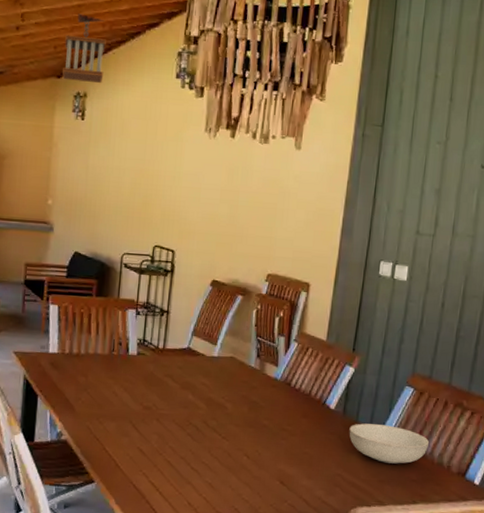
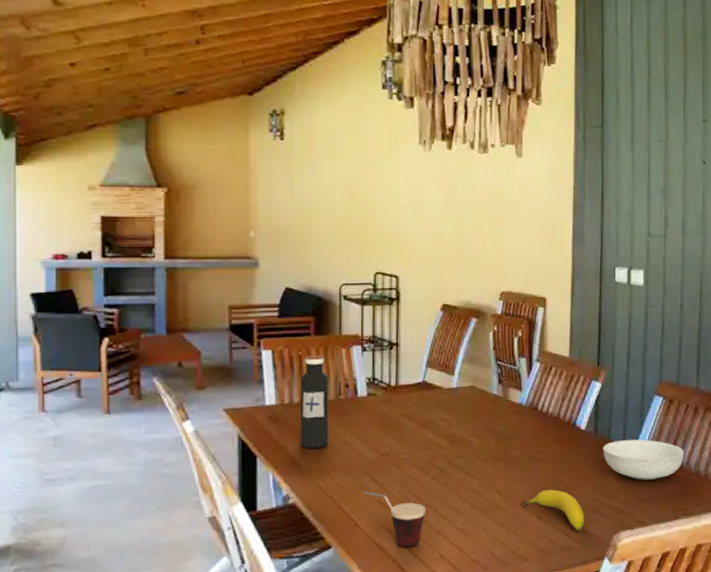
wind chime: present [62,13,106,84] -> none [254,24,302,99]
water bottle: none [75,313,105,396] -> present [300,355,329,449]
cup: none [126,437,179,492] -> present [364,491,425,547]
fruit: none [266,459,325,500] -> present [521,489,584,530]

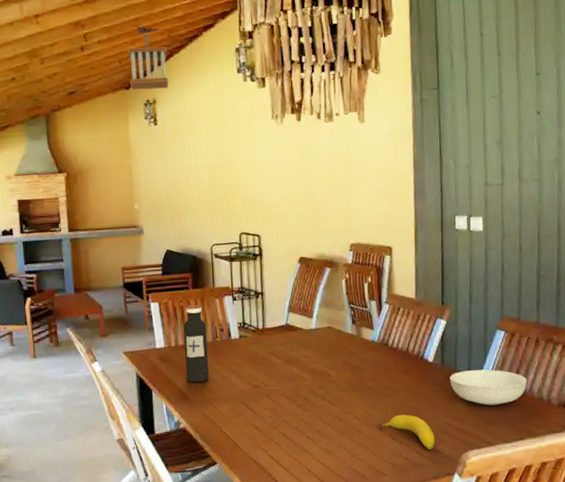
wind chime: none [254,24,302,99] -> present [128,26,169,91]
cup: present [364,491,425,547] -> none [241,417,294,464]

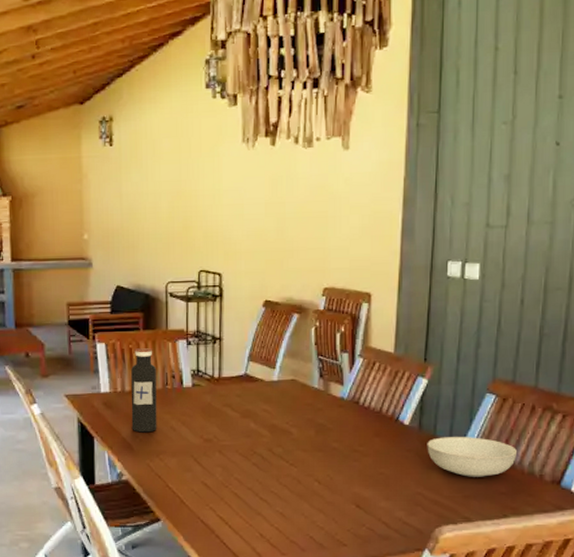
wind chime: present [128,26,169,91] -> none [84,32,128,106]
fruit: present [377,414,435,450] -> none [340,481,405,521]

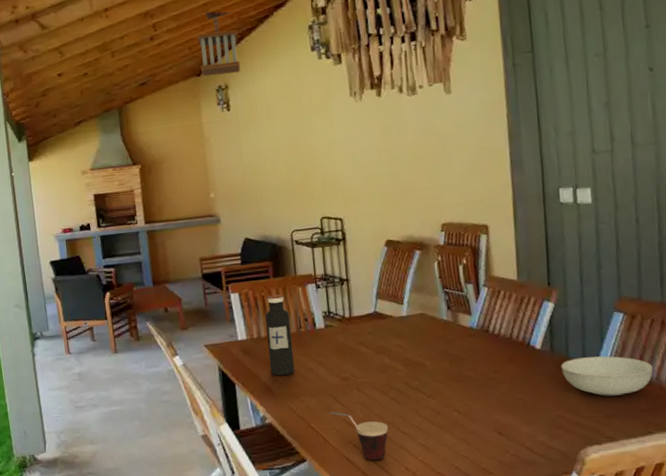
wind chime: none [84,32,128,106] -> present [197,11,241,77]
cup: none [189,472,246,525] -> present [330,411,388,461]

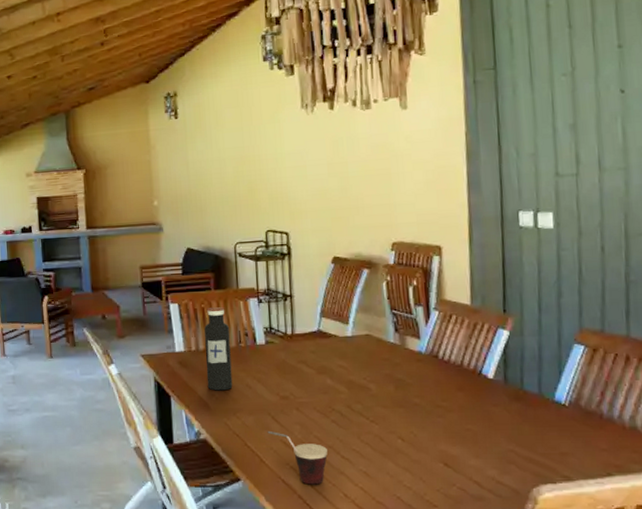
wind chime: present [197,11,241,77] -> none [148,18,191,84]
serving bowl: present [561,356,654,396] -> none [514,390,616,433]

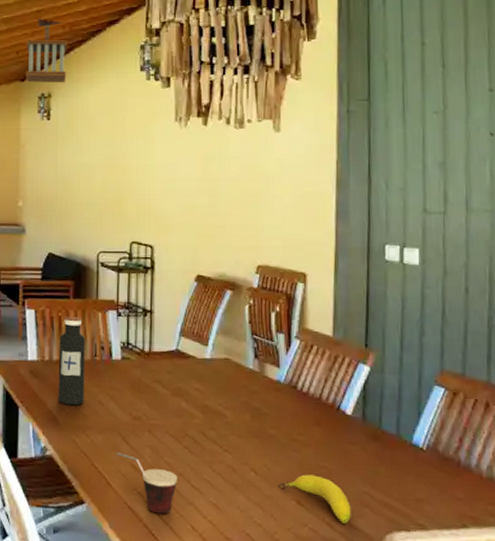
wind chime: none [148,18,191,84] -> present [26,18,67,83]
fruit: none [426,437,498,480] -> present [279,474,351,523]

